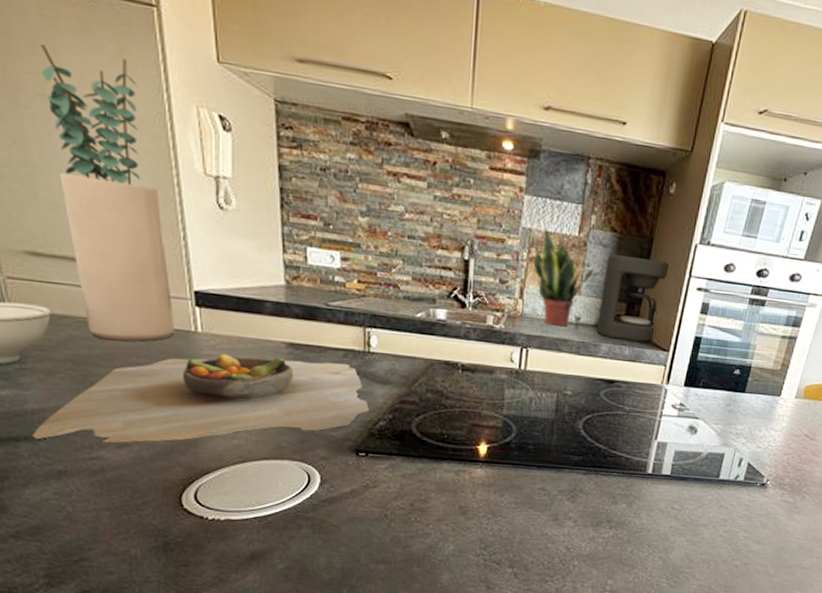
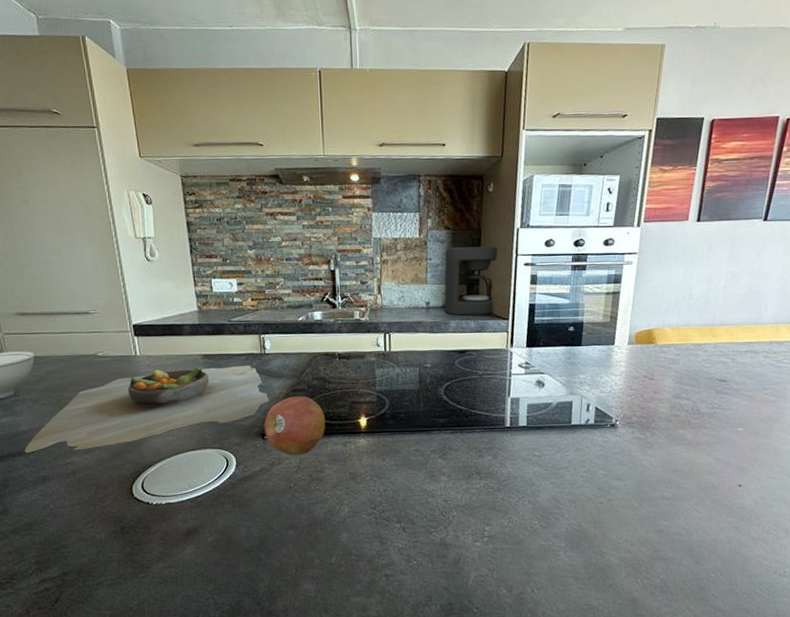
vase: present [41,43,174,342] -> none [23,166,120,371]
fruit: none [359,408,438,480] -> present [263,395,326,455]
potted plant: present [533,228,594,327] -> none [385,235,436,313]

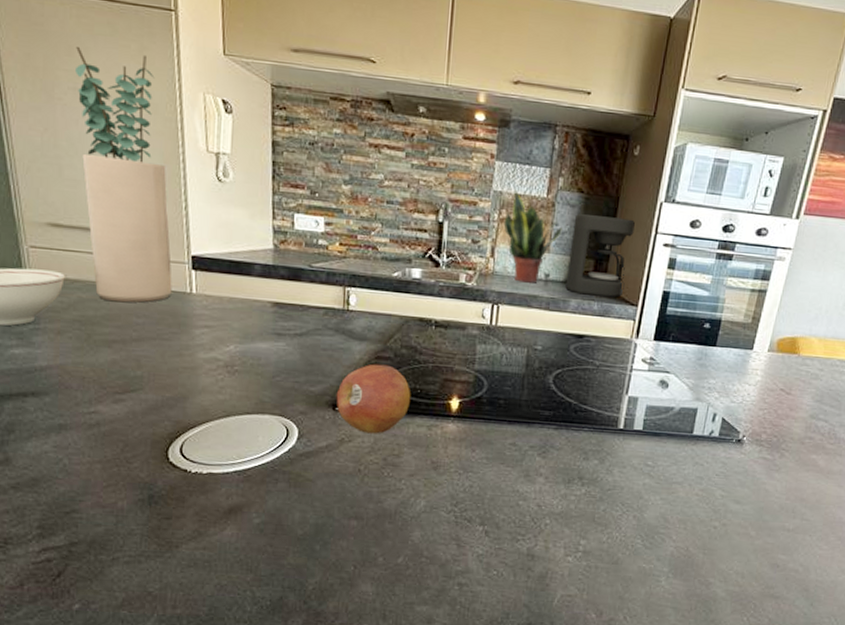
vase: none [23,166,120,371] -> present [76,46,172,303]
cutting board: present [24,365,269,453] -> none [39,313,347,398]
potted plant: none [385,235,436,313] -> present [503,191,562,284]

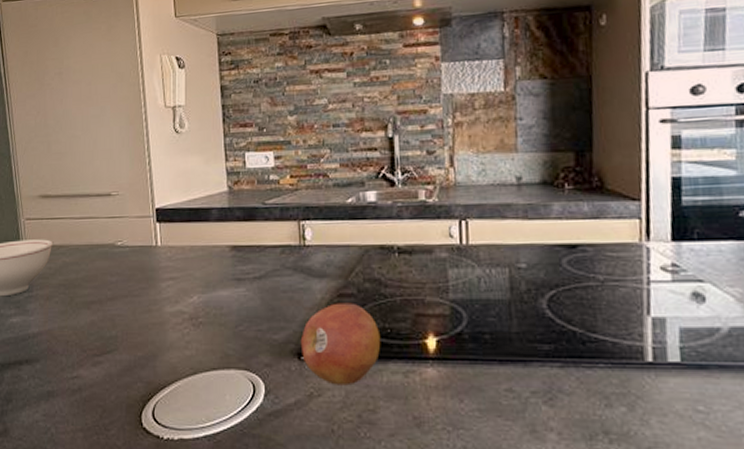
vase: present [76,46,172,303] -> none [60,32,140,263]
potted plant: present [503,191,562,284] -> none [459,90,528,192]
coffee maker: present [565,213,635,298] -> none [541,98,618,196]

